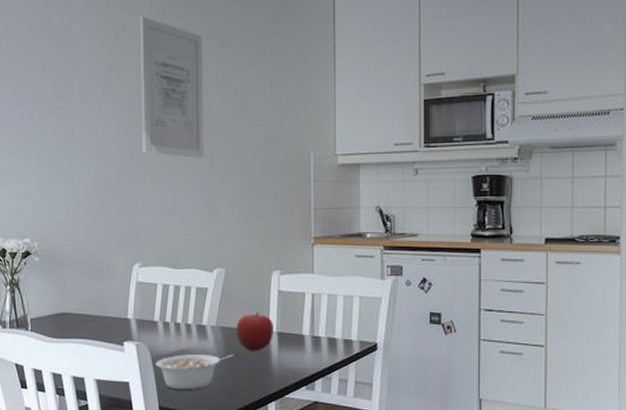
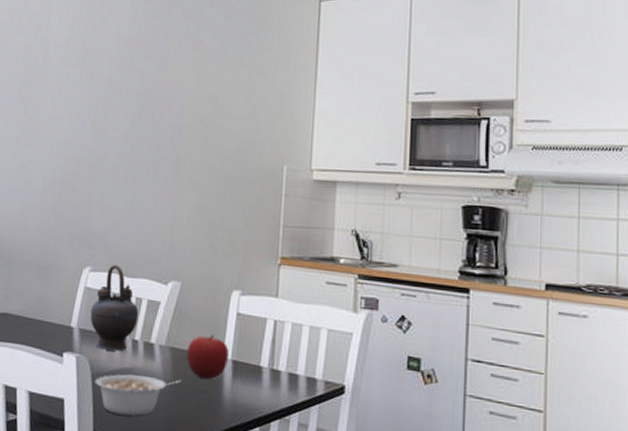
wall art: present [139,16,205,159] -> none [107,13,179,162]
teapot: none [144,258,189,336] -> present [90,264,139,352]

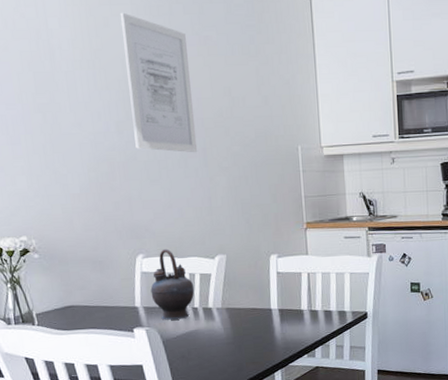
legume: present [95,374,181,416] -> none [166,331,239,368]
wall art: none [107,13,179,162] -> present [120,12,198,153]
fruit: present [186,334,229,380] -> none [240,292,275,328]

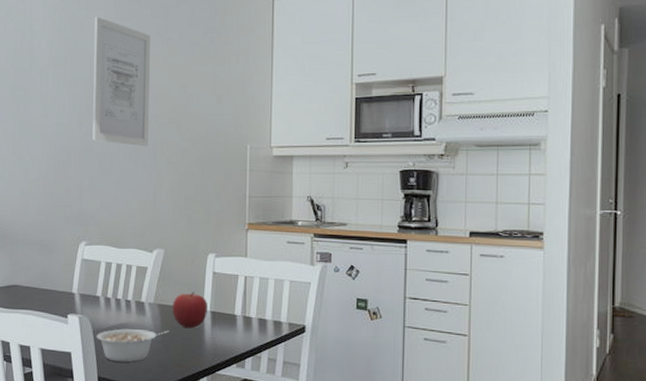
teapot: present [150,248,195,320] -> none [88,238,130,311]
legume: none [166,331,239,368] -> present [96,329,169,362]
fruit: none [240,292,275,328] -> present [172,291,207,329]

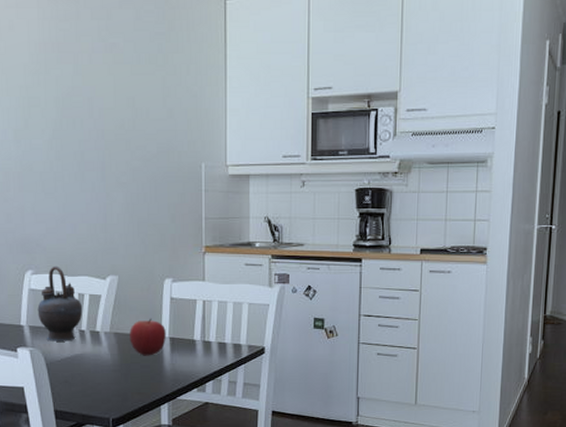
teapot: none [88,238,130,311] -> present [37,265,83,341]
wall art: present [92,16,150,147] -> none [25,16,96,166]
legume: present [96,329,169,362] -> none [50,359,127,394]

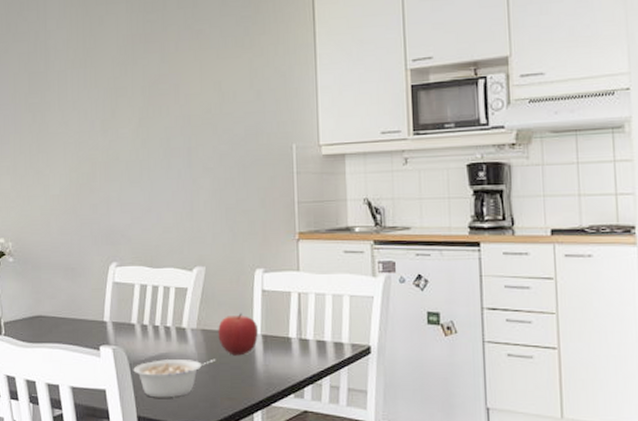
teapot: present [37,265,83,341] -> none [121,257,168,339]
legume: none [50,359,127,394] -> present [133,358,215,398]

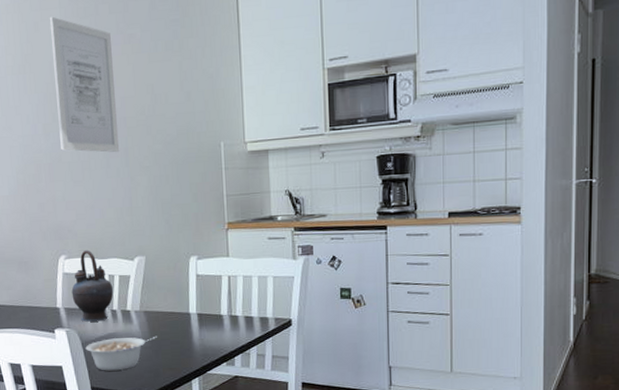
wall art: none [114,10,182,153] -> present [49,16,120,153]
teapot: none [121,257,168,339] -> present [71,249,114,322]
fruit: present [218,313,258,356] -> none [158,295,194,333]

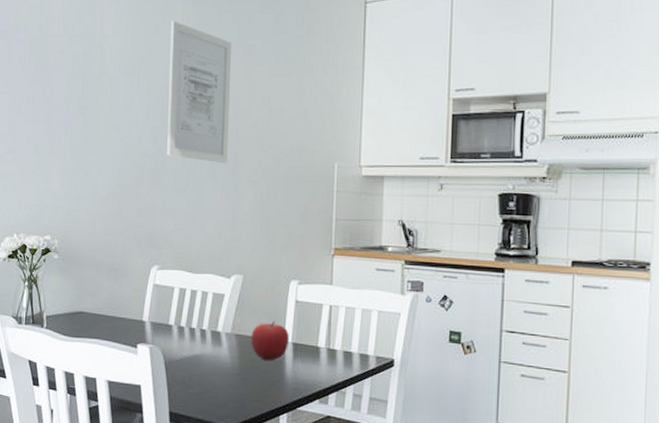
teapot: present [71,249,114,322] -> none [160,262,205,341]
legume: present [85,336,157,371] -> none [168,360,246,397]
fruit: none [158,295,194,333] -> present [251,321,289,361]

